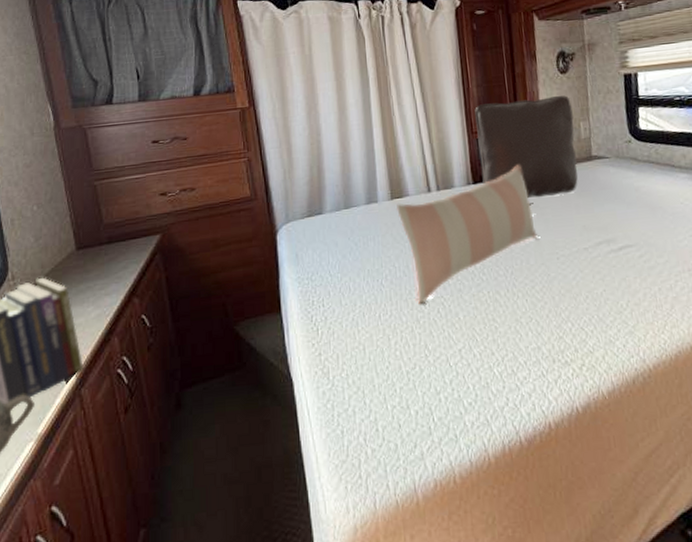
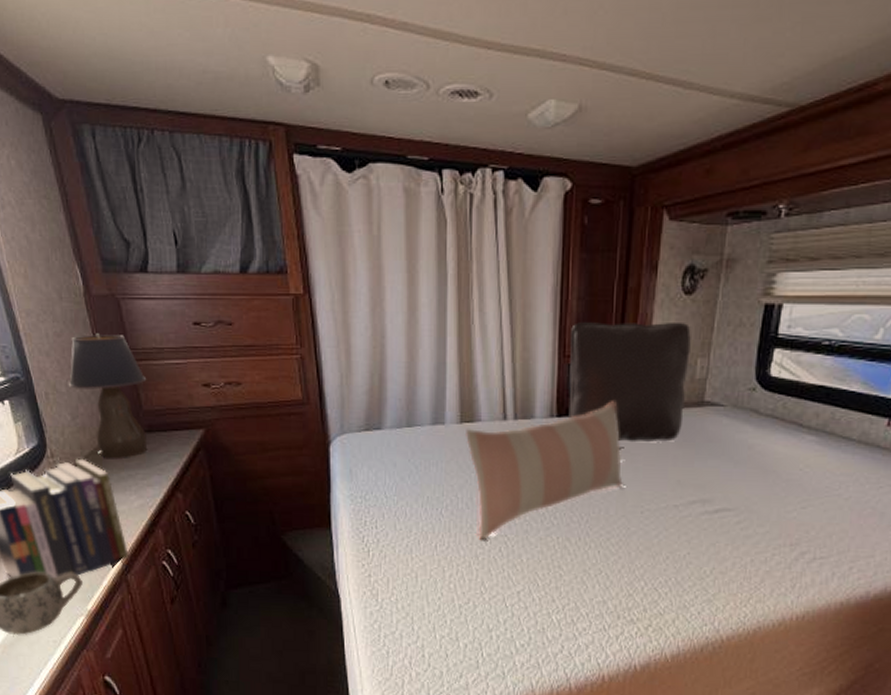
table lamp: none [35,159,108,274] -> present [69,333,147,459]

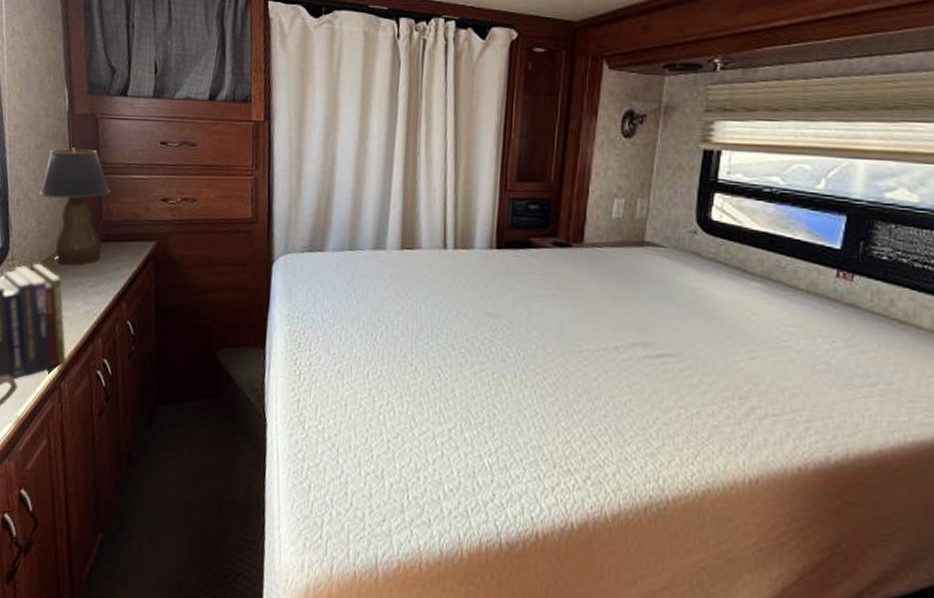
pillow: present [466,401,623,541] -> none [405,236,561,372]
pillow: present [568,321,691,443] -> none [508,159,631,280]

